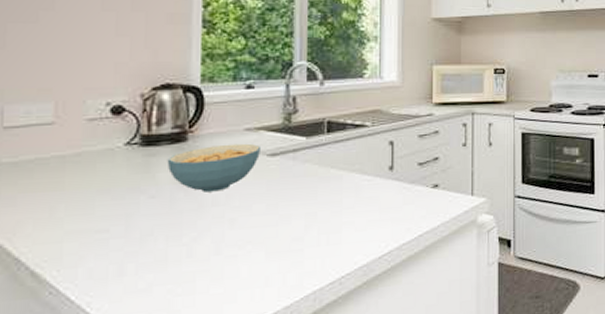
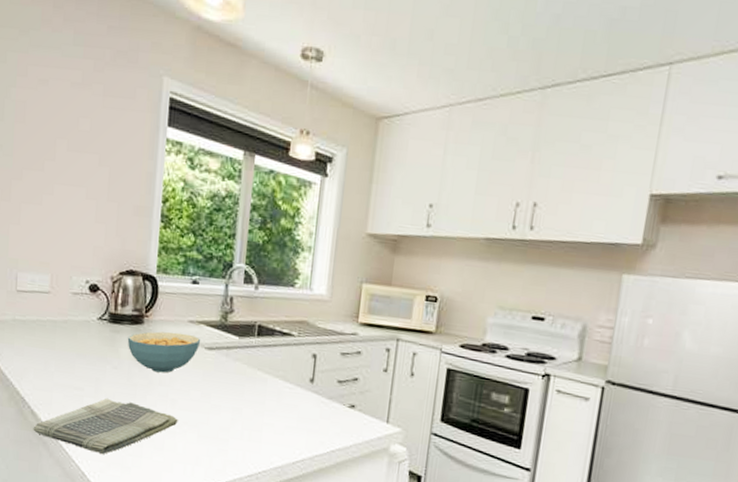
dish towel: none [34,232,240,304] -> present [33,397,178,454]

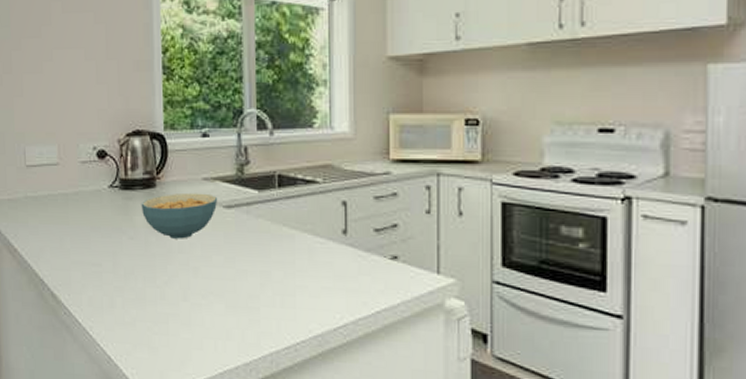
dish towel: present [33,397,178,454] -> none [54,272,203,335]

